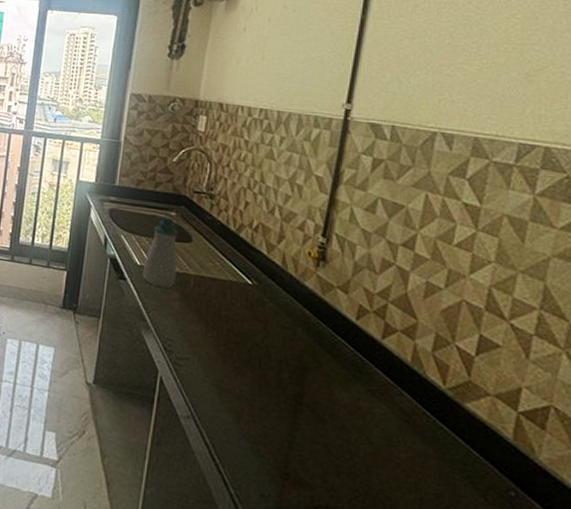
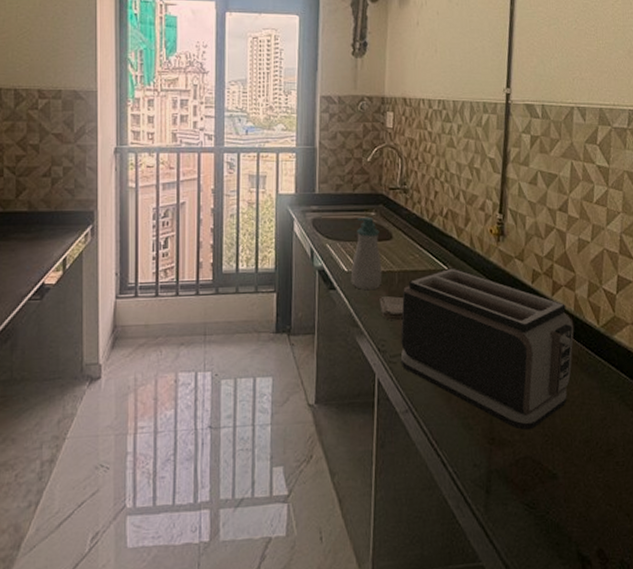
washcloth: none [170,297,197,326] -> present [379,296,404,321]
toaster: none [187,283,409,479] -> present [400,268,574,430]

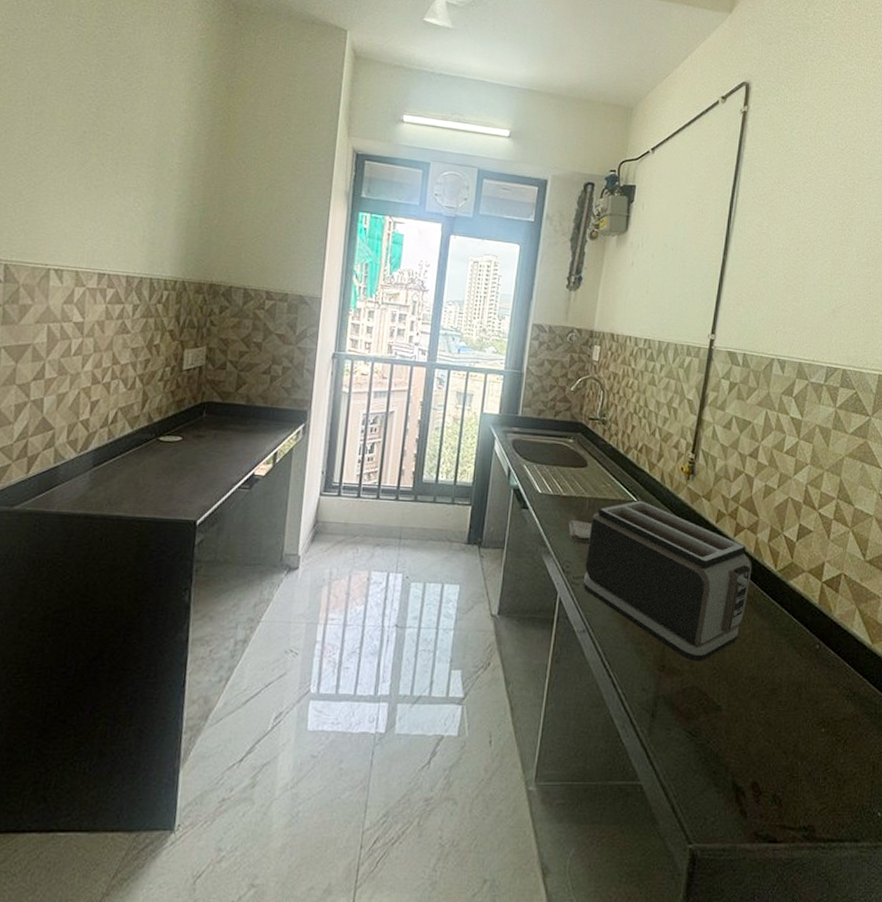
soap bottle: present [350,216,382,290] -> none [543,443,575,512]

